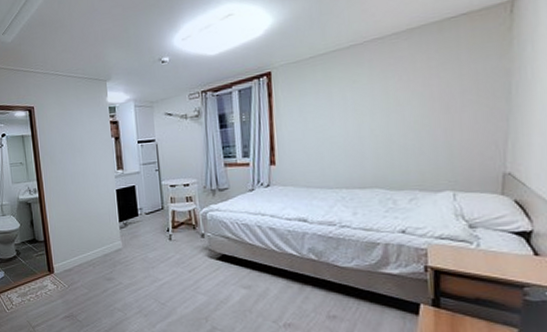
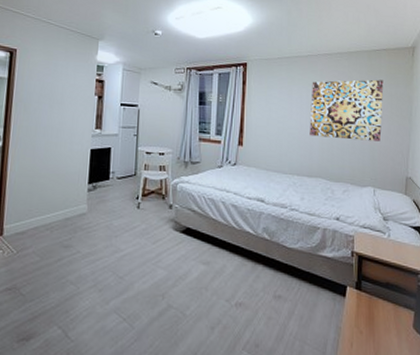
wall art: none [357,55,465,142] -> present [309,79,384,142]

